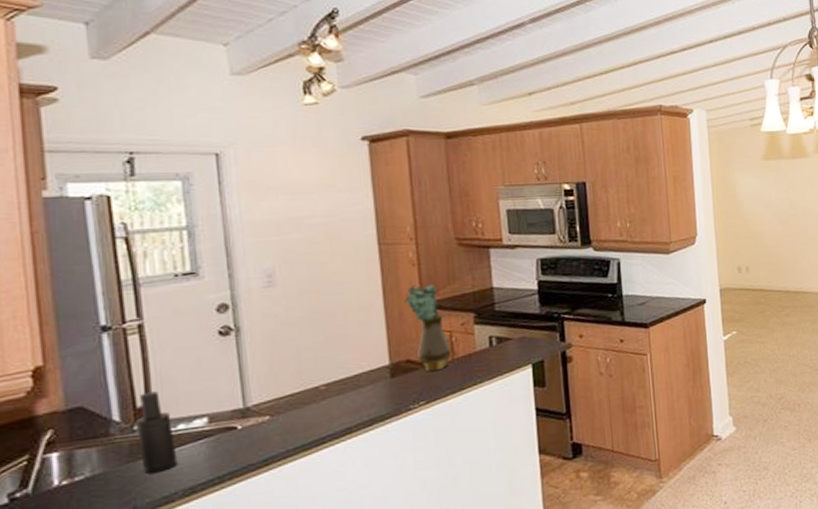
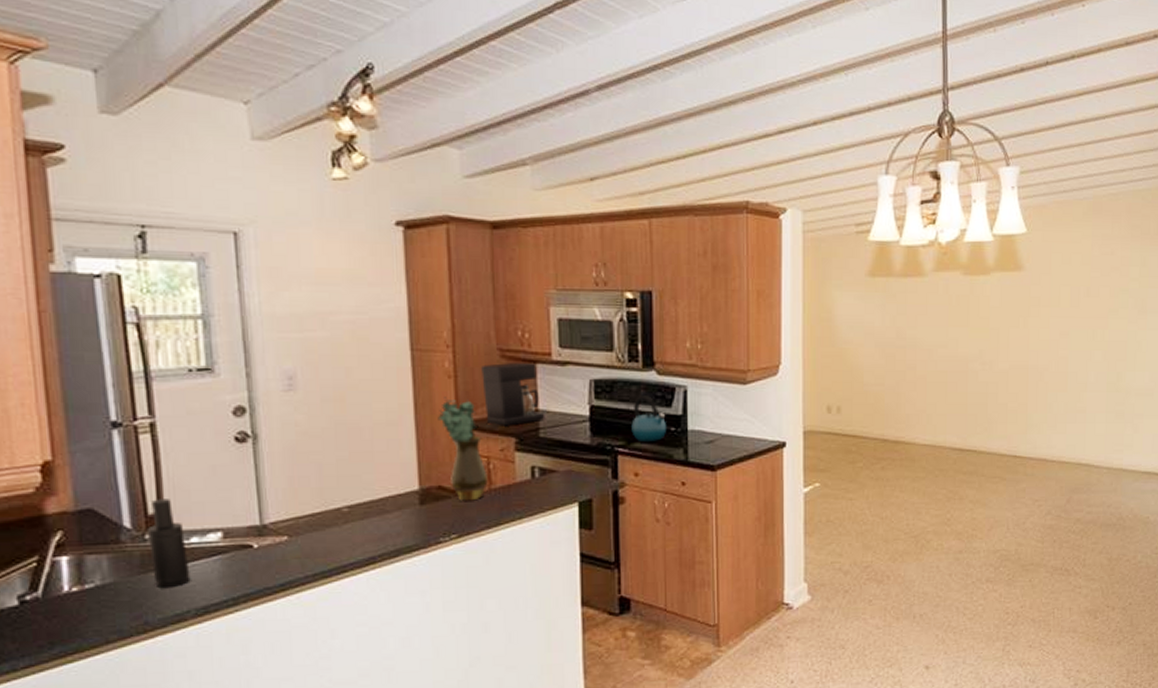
coffee maker: none [441,248,500,304] -> present [481,363,545,426]
kettle: none [574,269,605,309] -> present [631,396,667,443]

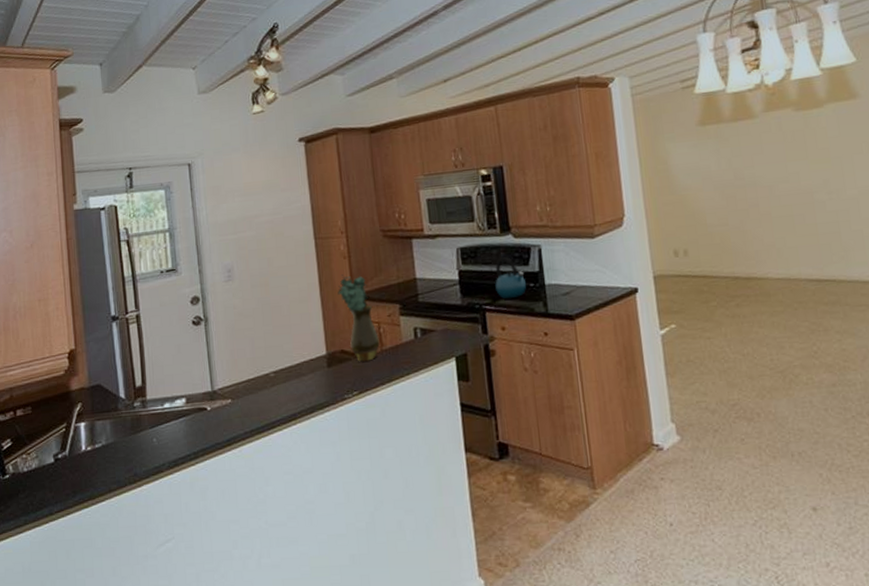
soap dispenser: present [146,499,191,587] -> none [135,373,165,445]
coffee maker: present [481,363,545,426] -> none [369,239,422,295]

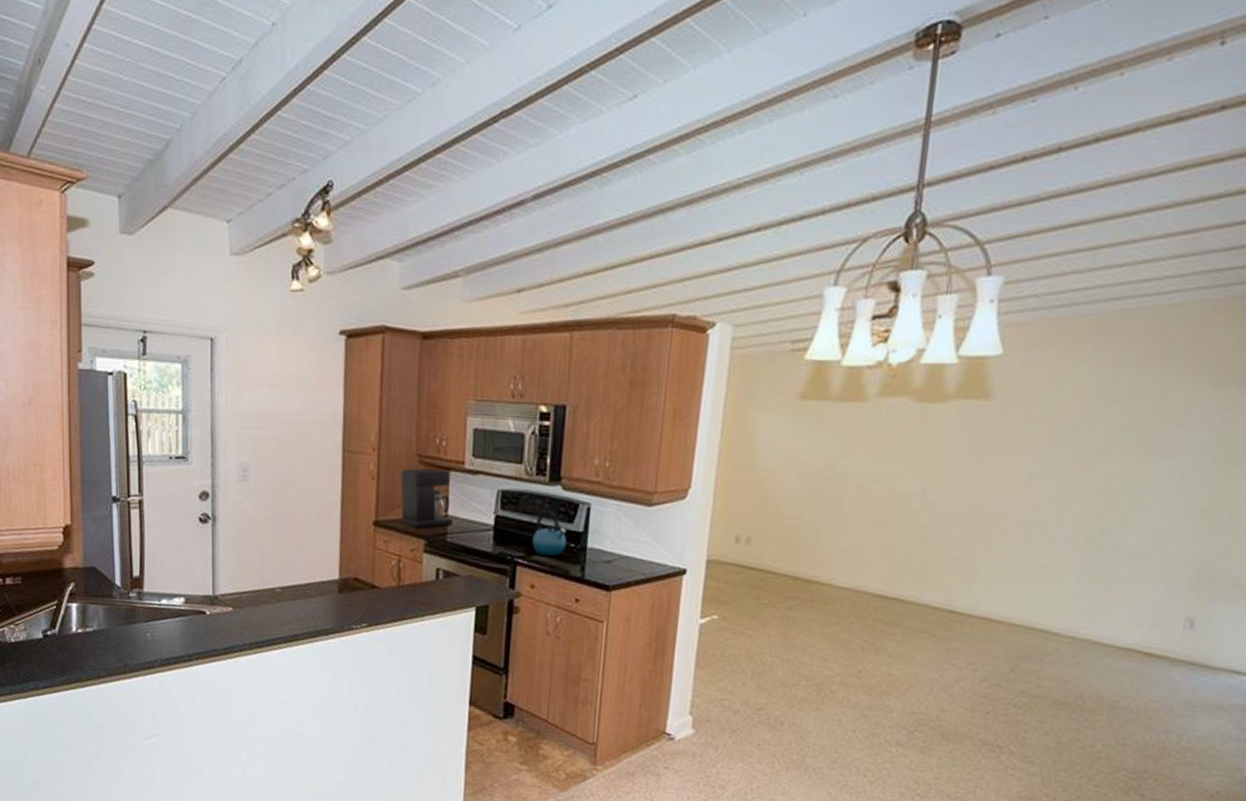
vase: present [337,274,380,362] -> none [360,496,398,595]
coffee maker: none [369,239,422,295] -> present [400,468,454,529]

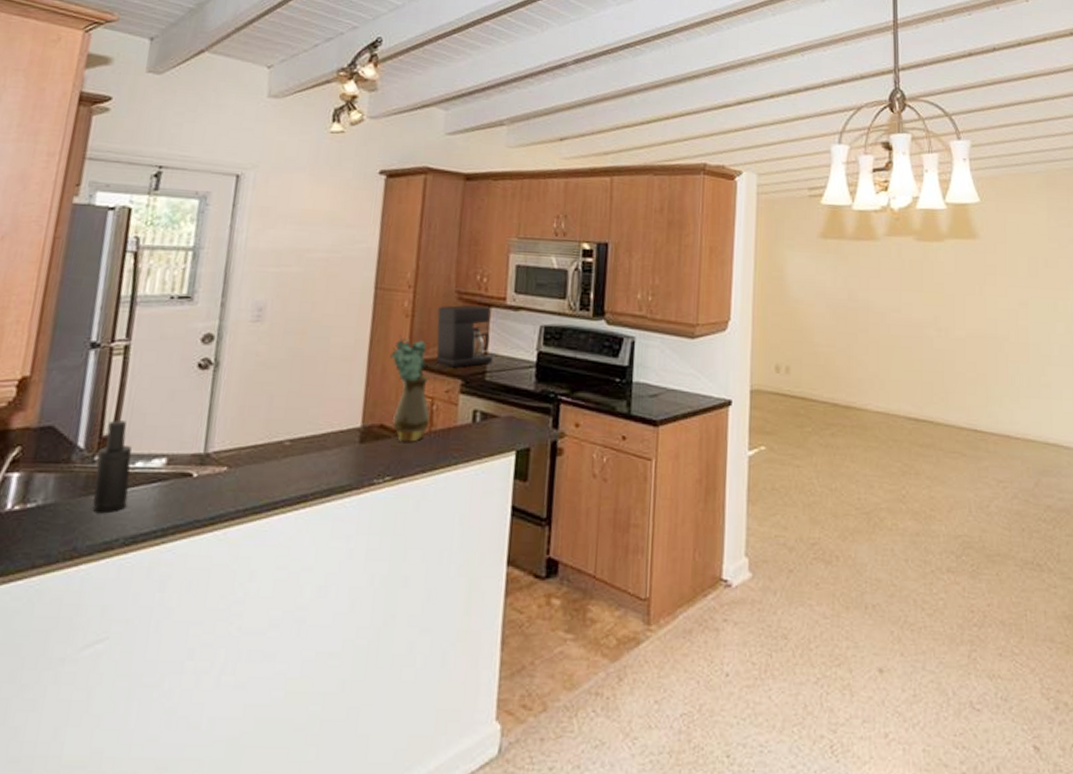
soap dispenser: none [131,564,159,639] -> present [92,420,132,512]
vase: none [360,496,398,595] -> present [390,335,430,442]
kettle: present [532,509,567,557] -> none [576,344,613,393]

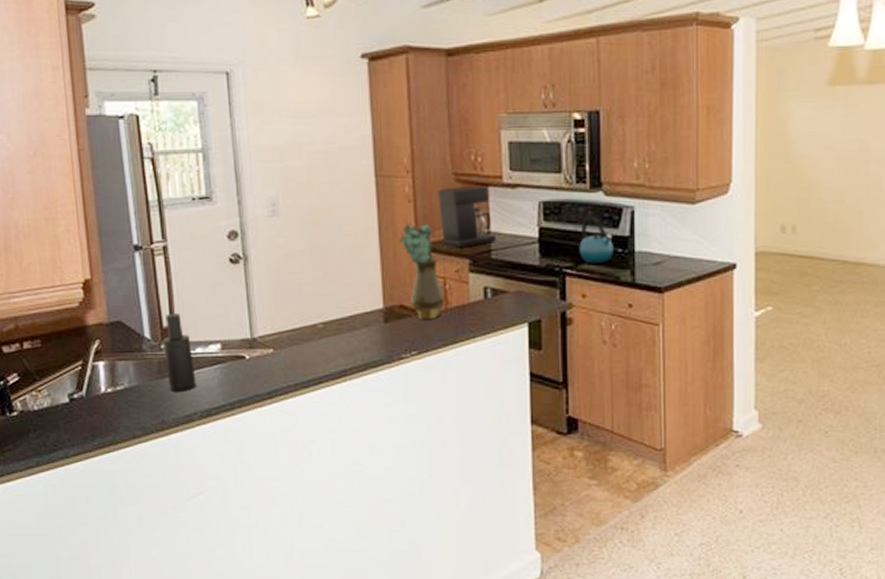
kettle: none [576,344,613,393] -> present [579,217,615,264]

